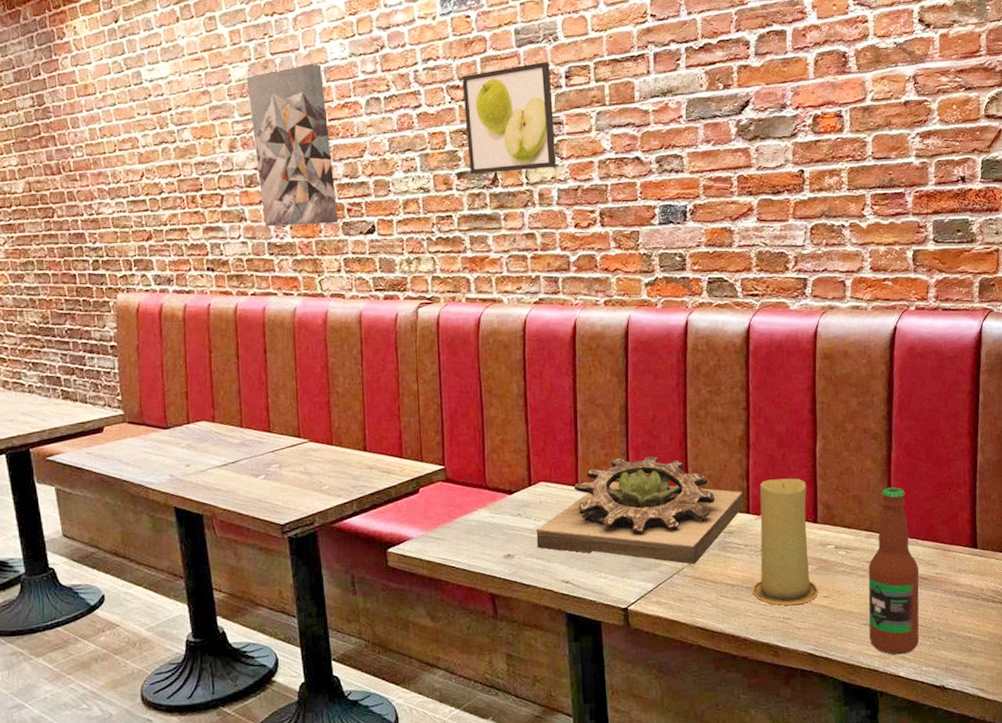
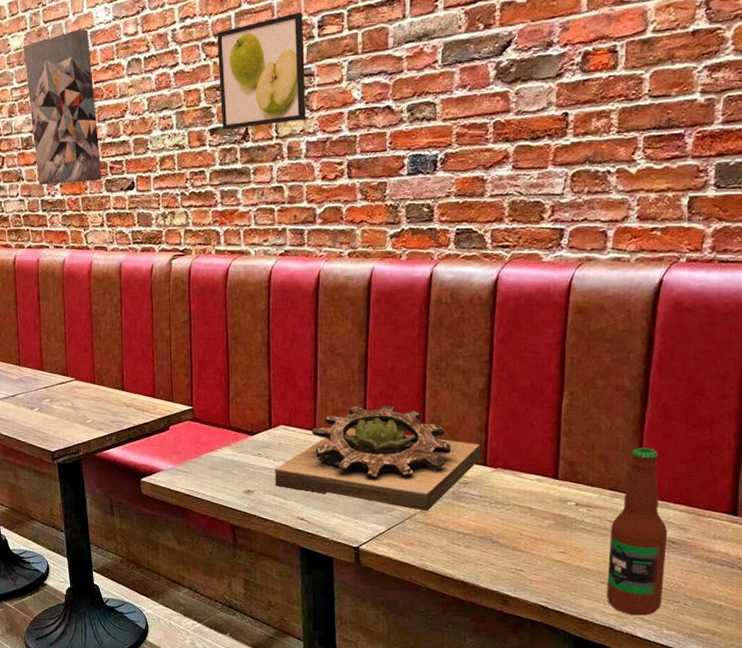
candle: present [752,478,819,606] -> none [484,433,555,558]

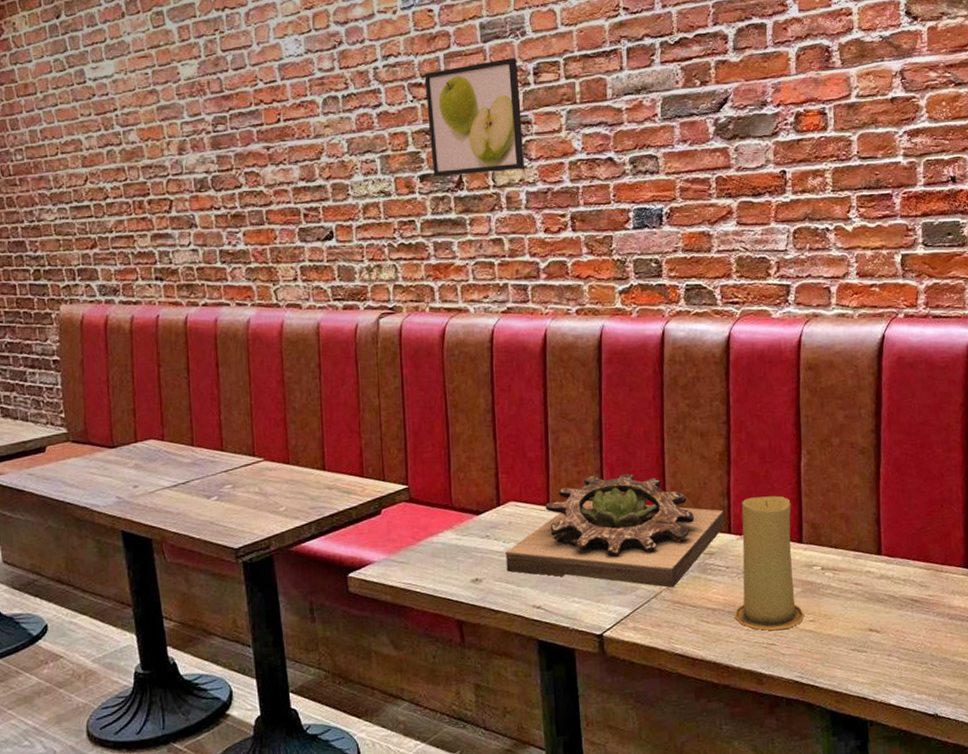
wall art: present [23,29,102,185] -> none [196,60,294,233]
candle: none [484,433,555,558] -> present [734,496,805,631]
bottle: present [607,448,668,616] -> none [856,504,911,682]

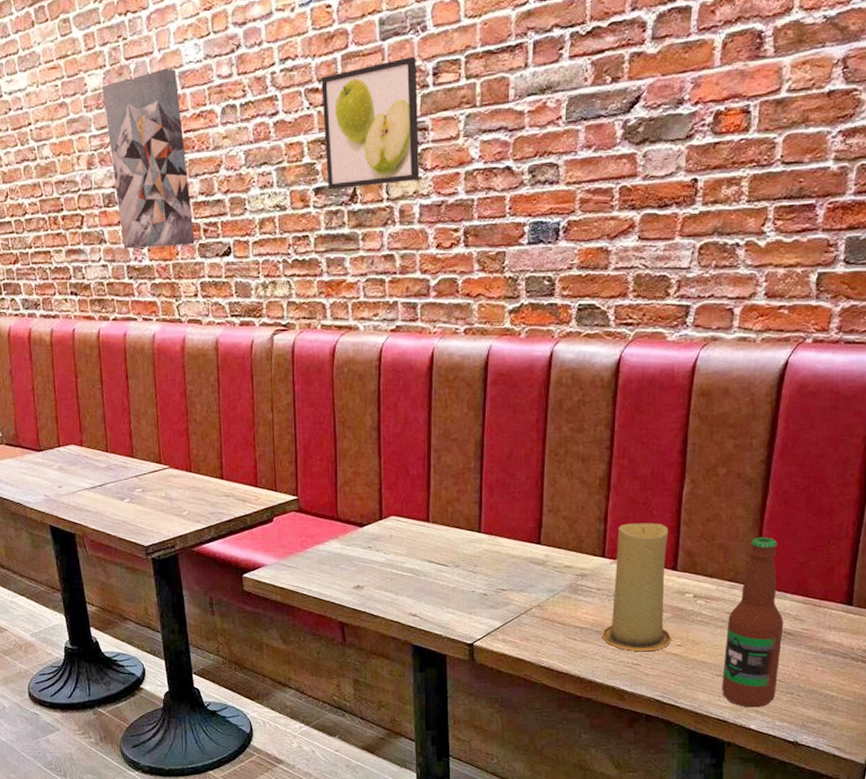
wall art: none [196,60,294,233] -> present [102,68,195,249]
succulent planter: present [505,474,724,588] -> none [386,495,599,605]
bottle: none [856,504,911,682] -> present [722,537,784,708]

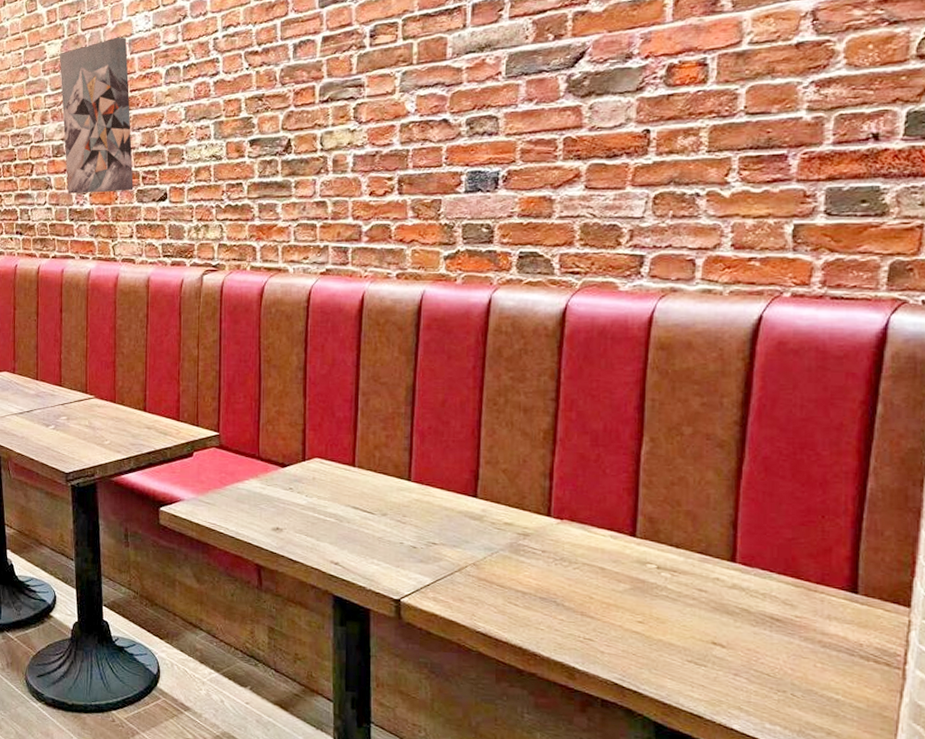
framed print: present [321,57,420,190] -> none [261,21,355,141]
candle: present [601,523,672,652] -> none [547,481,632,626]
bottle: present [722,537,784,708] -> none [695,506,771,705]

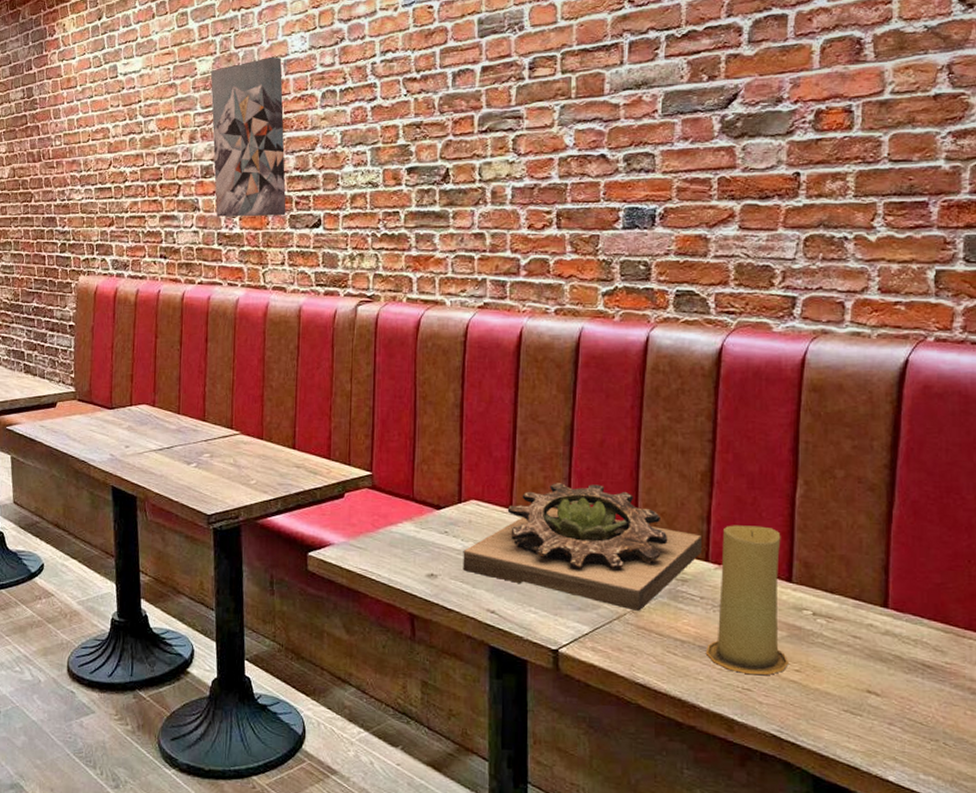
succulent planter: none [307,441,544,564] -> present [463,483,701,611]
candle: none [547,481,632,626] -> present [705,525,789,675]

